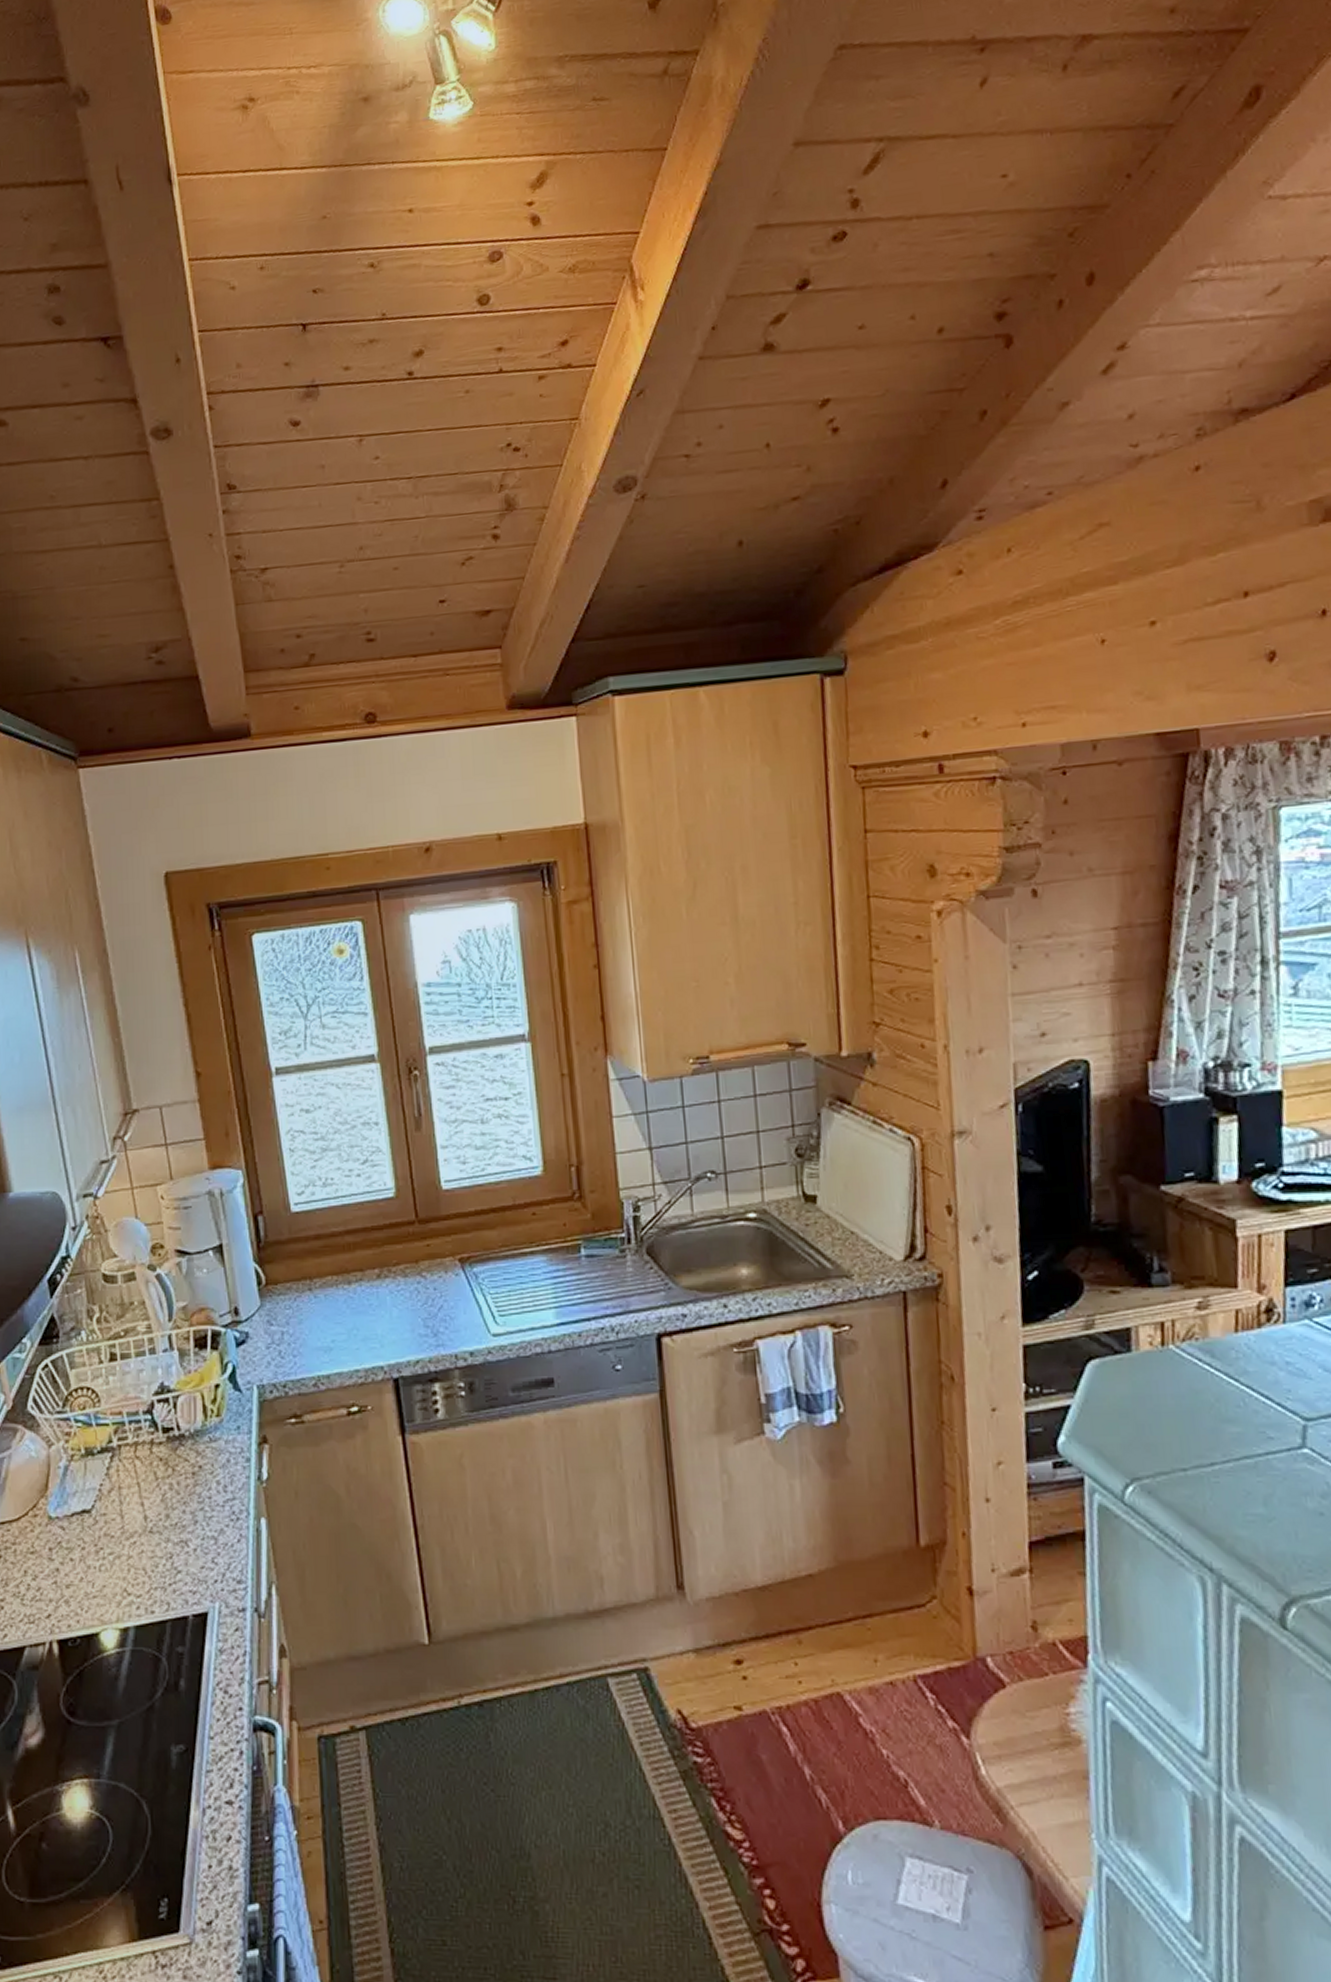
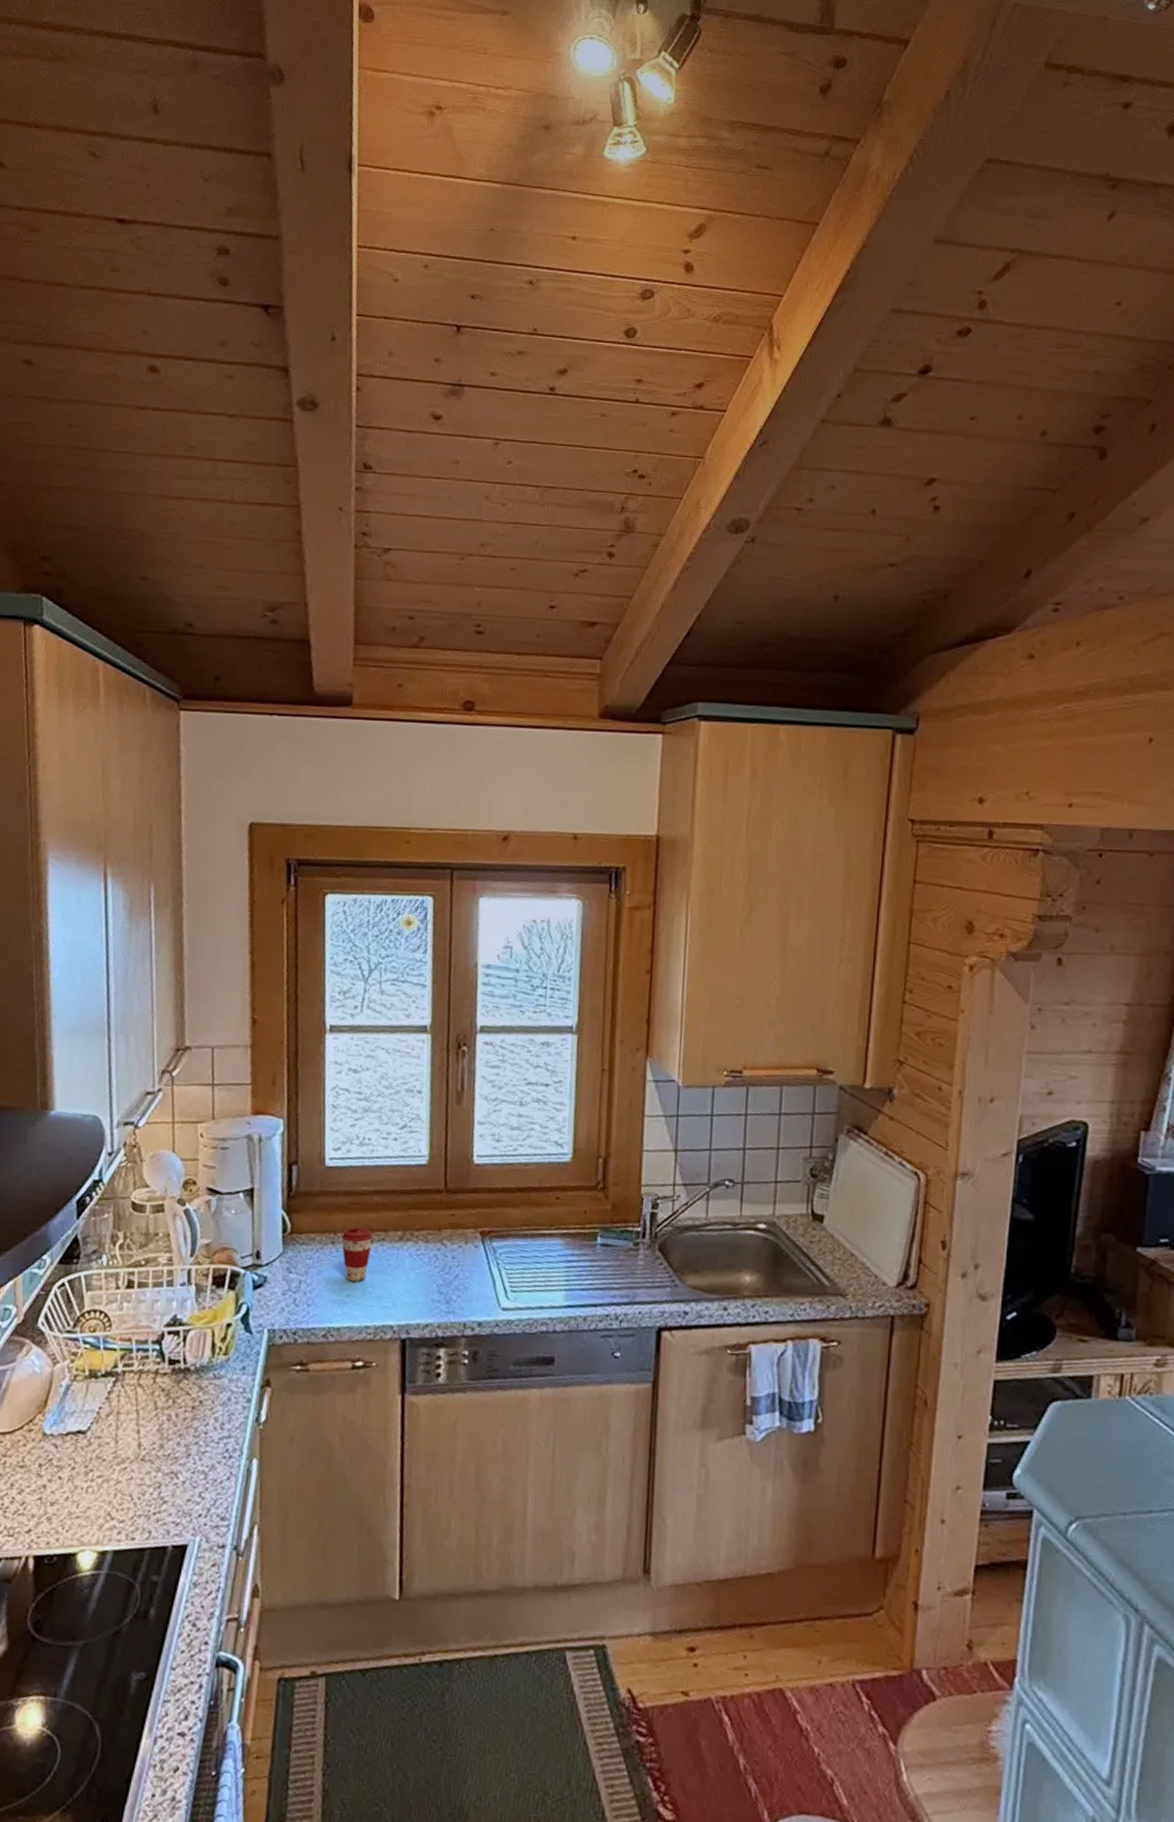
coffee cup: none [318,1270,350,1326] -> present [341,1227,373,1281]

